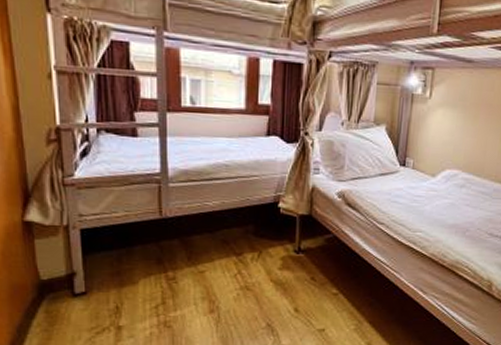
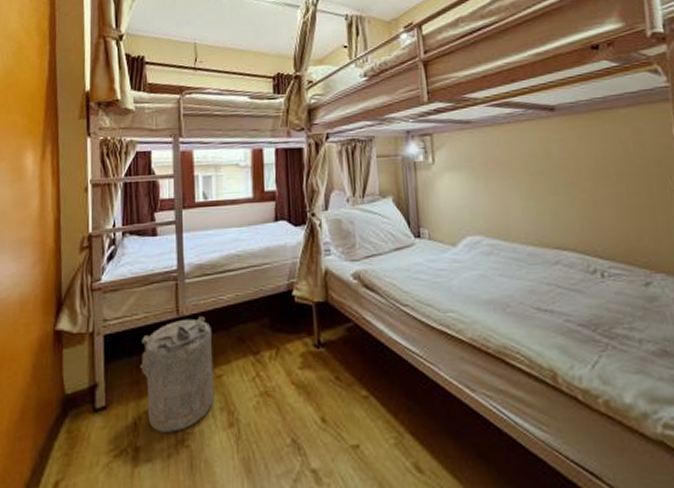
laundry hamper: none [120,219,197,315] -> present [139,316,214,432]

